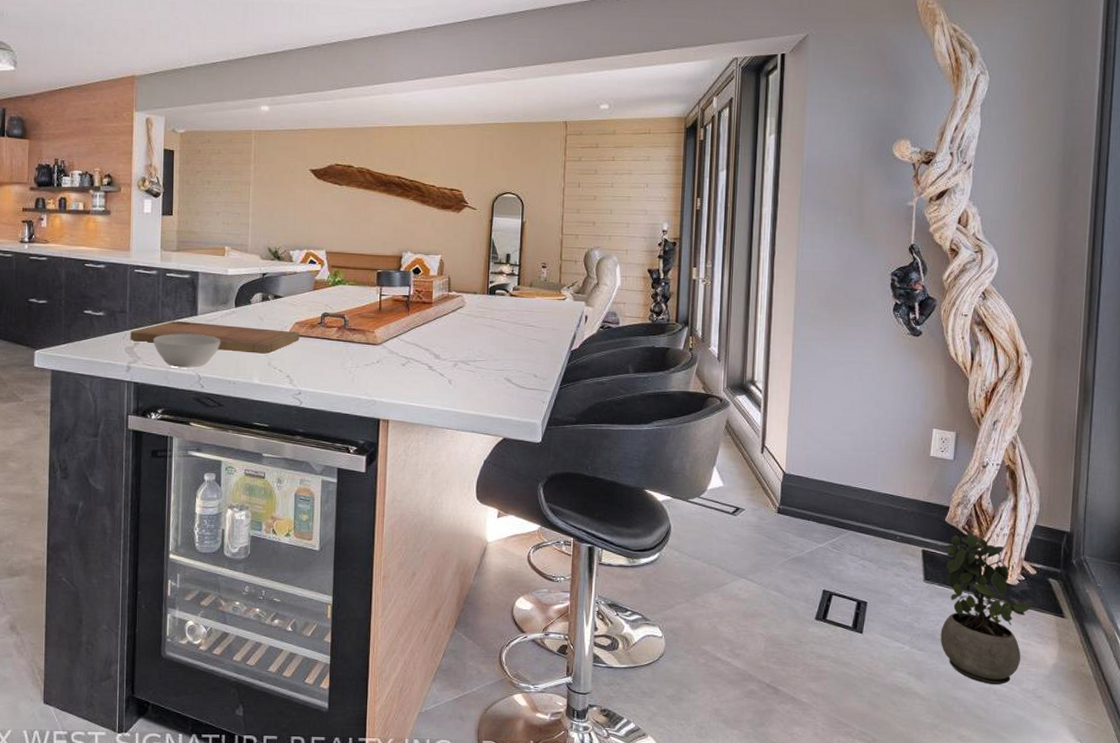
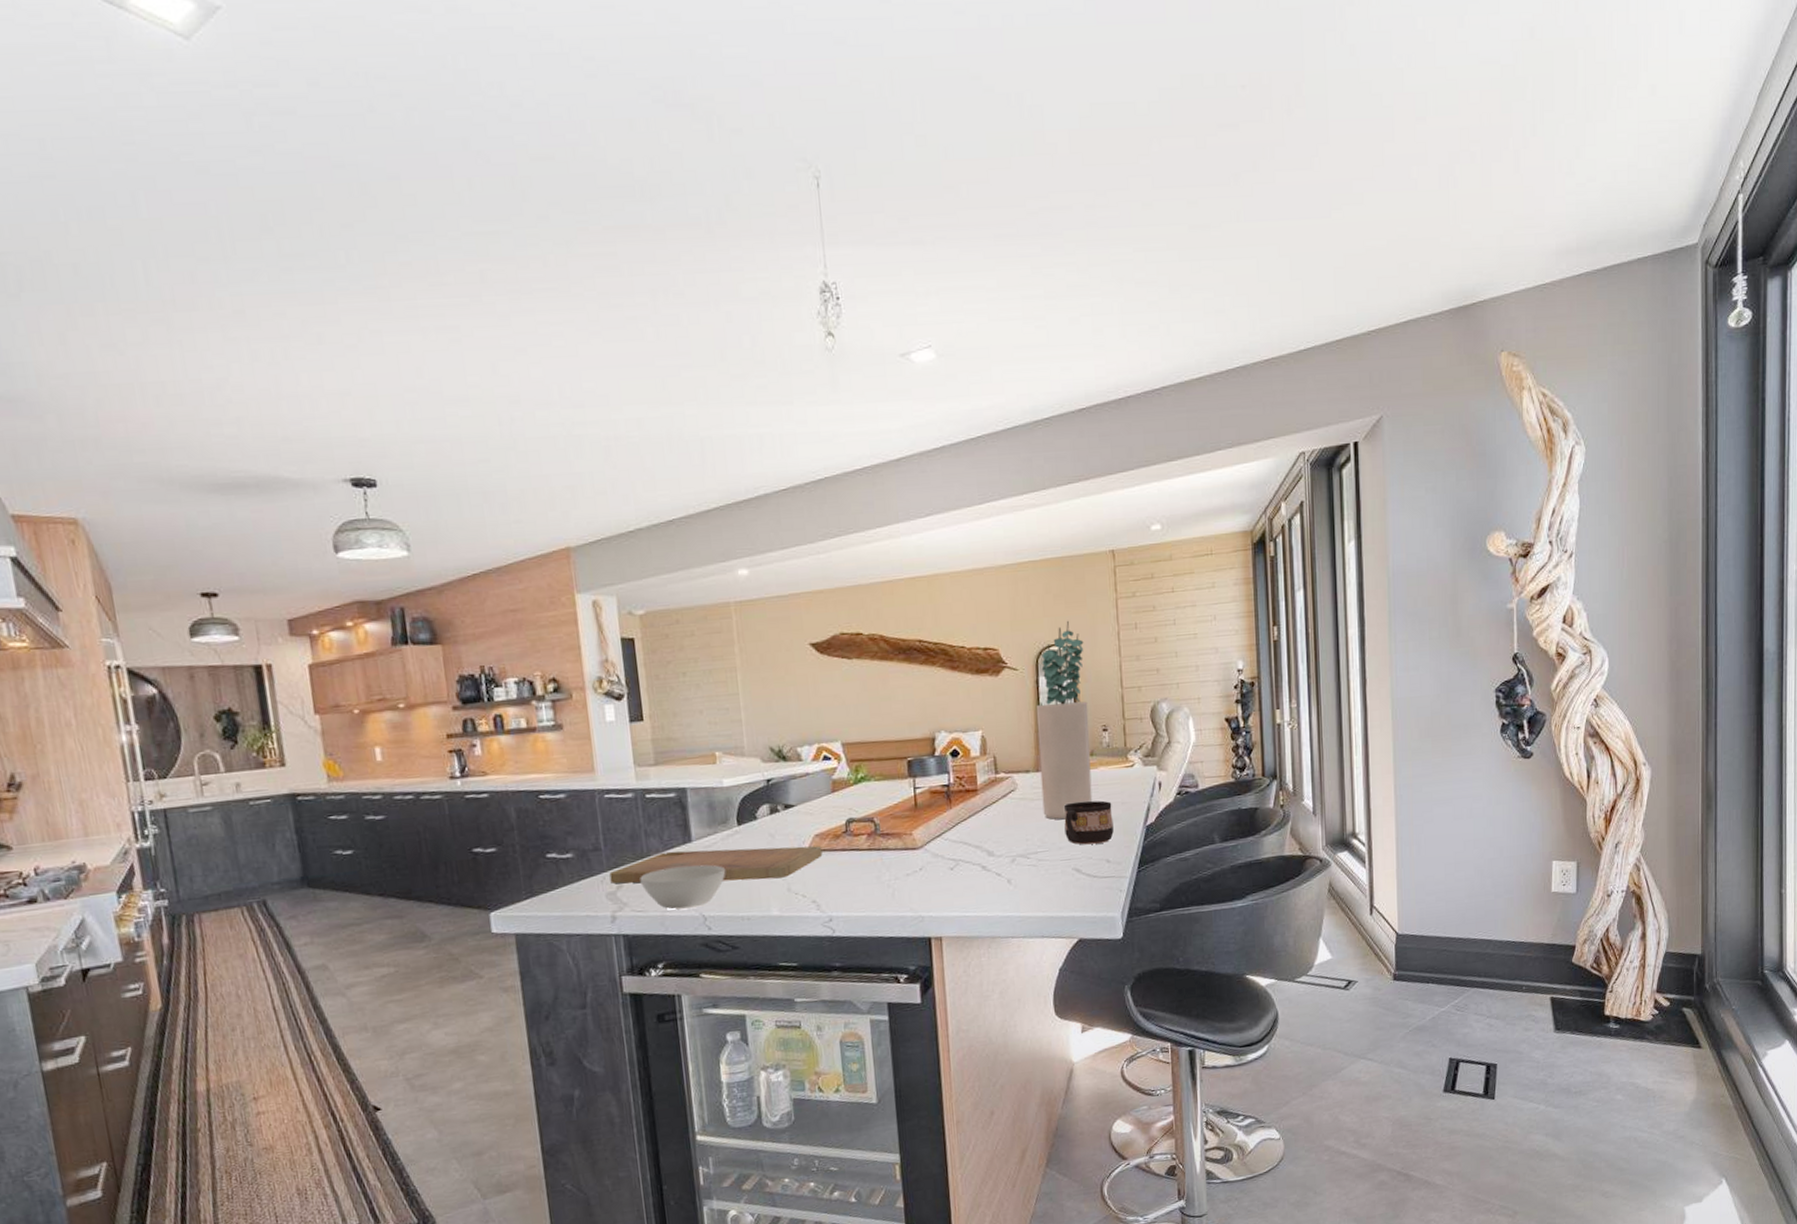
vase: none [485,174,534,337] -> present [1036,620,1093,820]
cup: none [501,323,544,360] -> present [1063,800,1114,845]
potted plant: present [940,531,1033,684] -> none [1575,969,1668,1133]

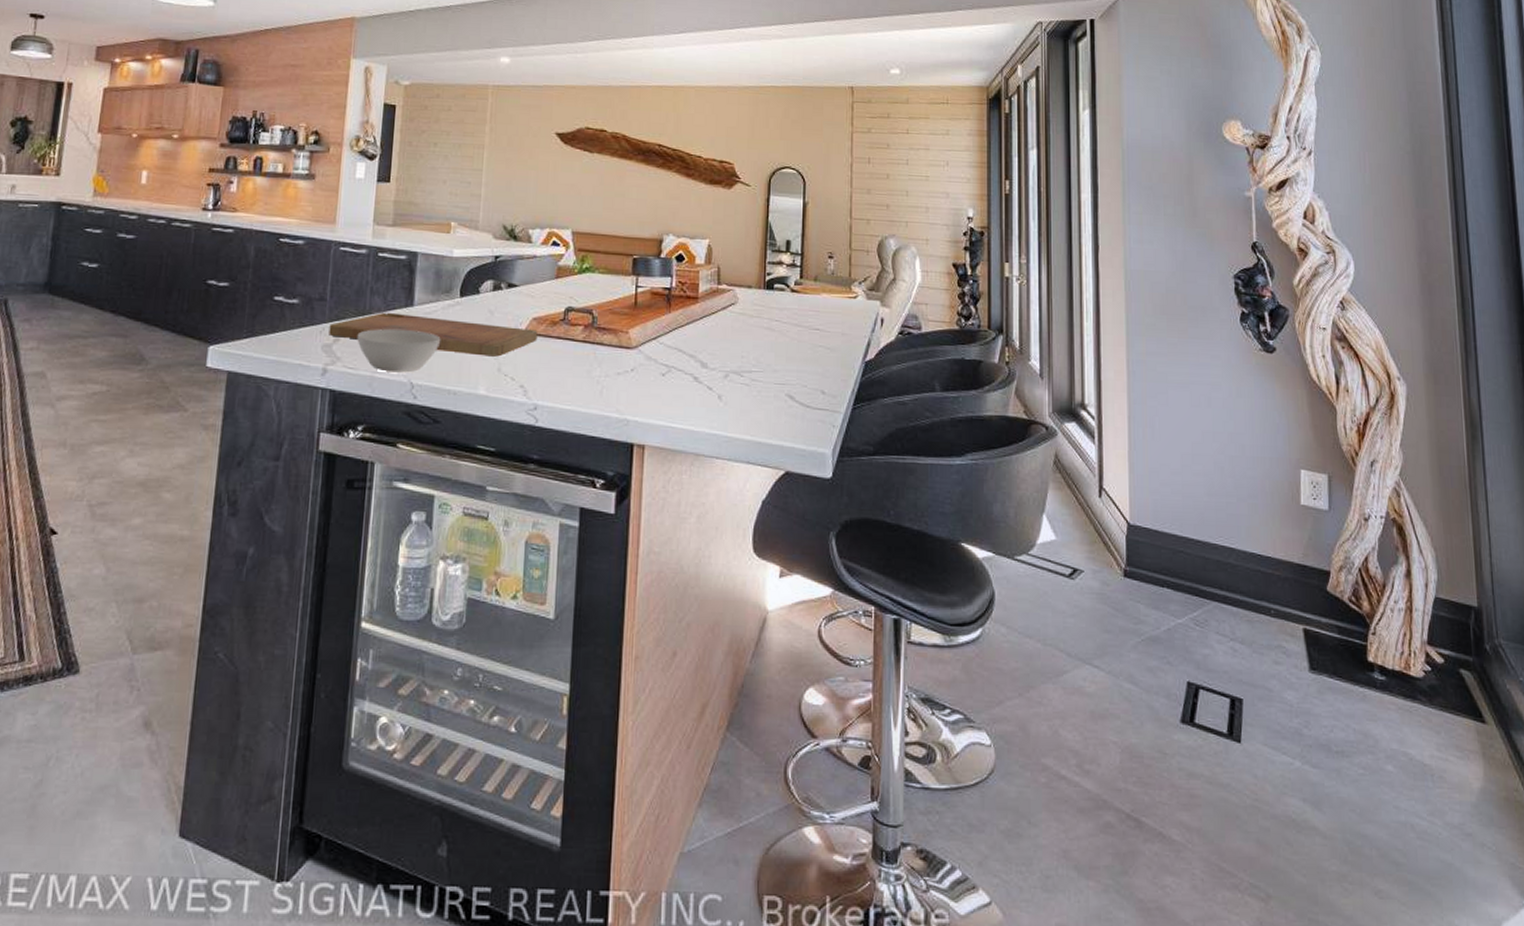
vase: present [1036,620,1093,820] -> none [761,146,817,342]
cup: present [1063,800,1114,845] -> none [781,325,832,372]

